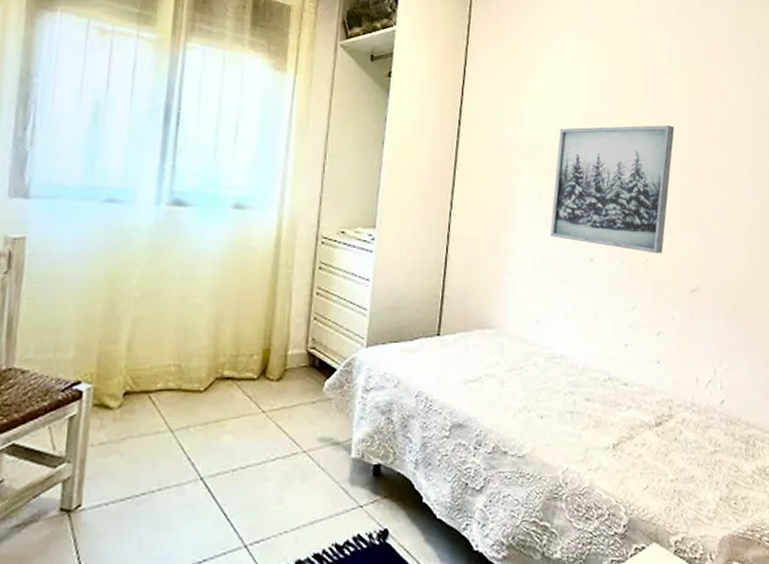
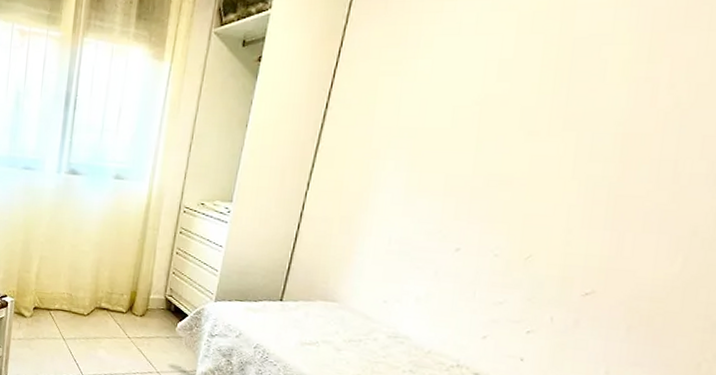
wall art: present [550,125,675,254] -> none [412,107,604,251]

